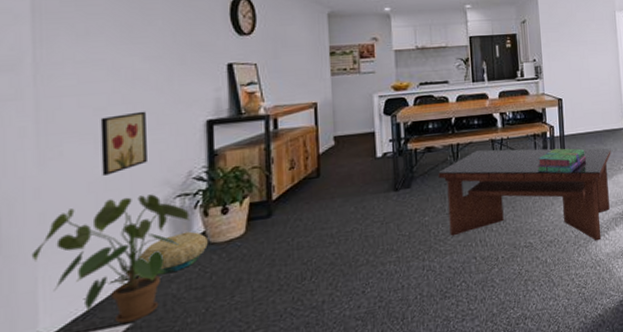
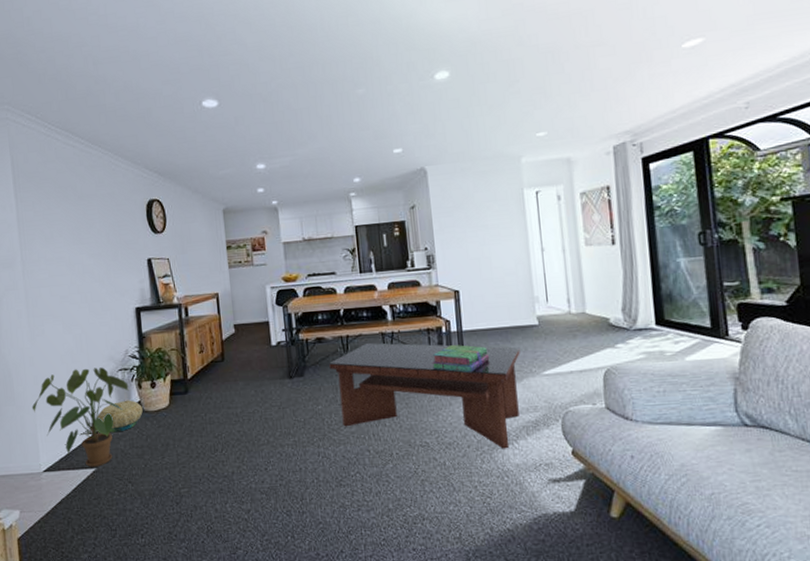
wall art: present [100,111,147,176] -> none [65,299,97,350]

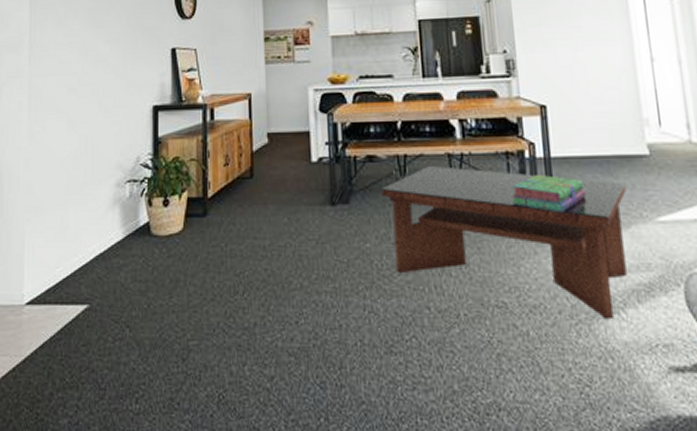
house plant: present [31,367,129,467] -> none [21,176,137,303]
basket: present [97,400,143,433] -> none [97,219,151,260]

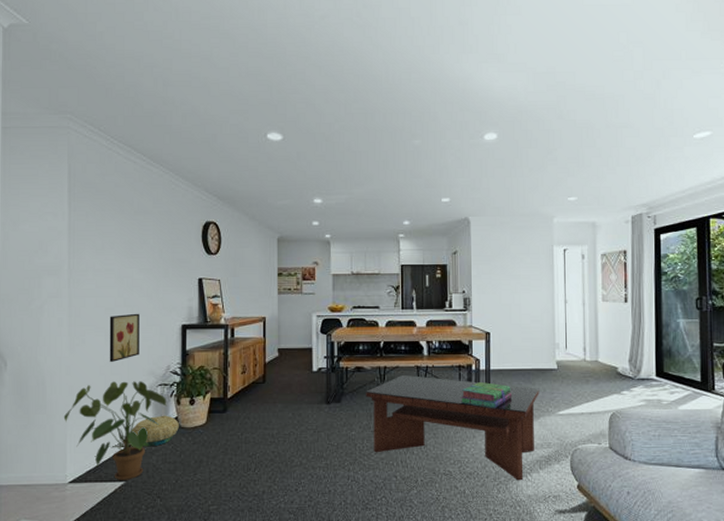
house plant: none [21,176,137,303] -> present [63,381,167,480]
wall art: none [72,93,105,153] -> present [109,313,139,362]
basket: none [97,219,151,260] -> present [132,415,179,447]

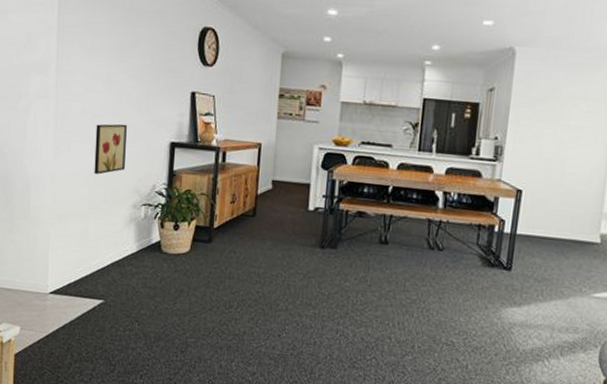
house plant: present [63,381,167,480] -> none [46,195,150,299]
basket: present [132,415,179,447] -> none [113,237,161,269]
coffee table: present [366,374,539,481] -> none [365,226,574,365]
stack of books: present [460,382,513,408] -> none [474,247,540,279]

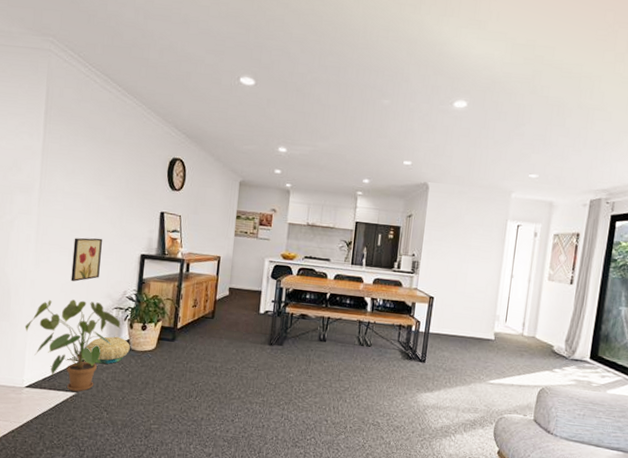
house plant: none [46,195,150,299] -> present [24,299,121,392]
basket: none [113,237,161,269] -> present [86,336,130,364]

